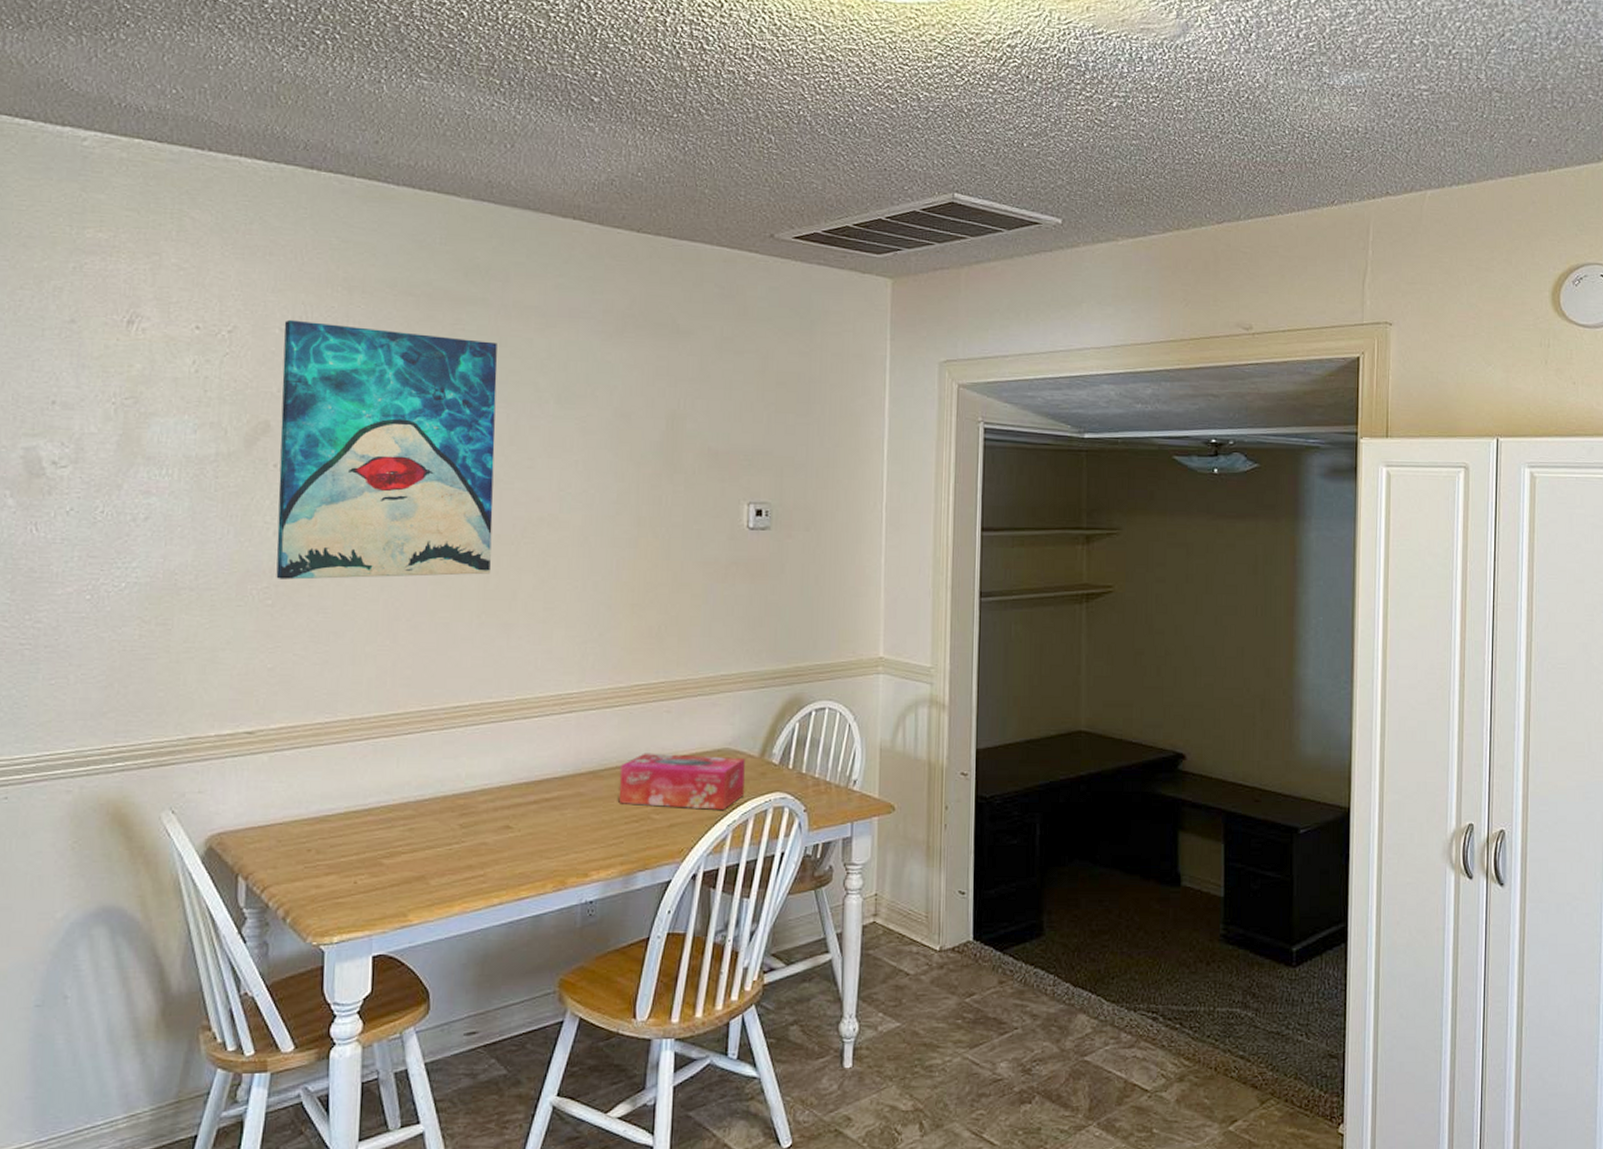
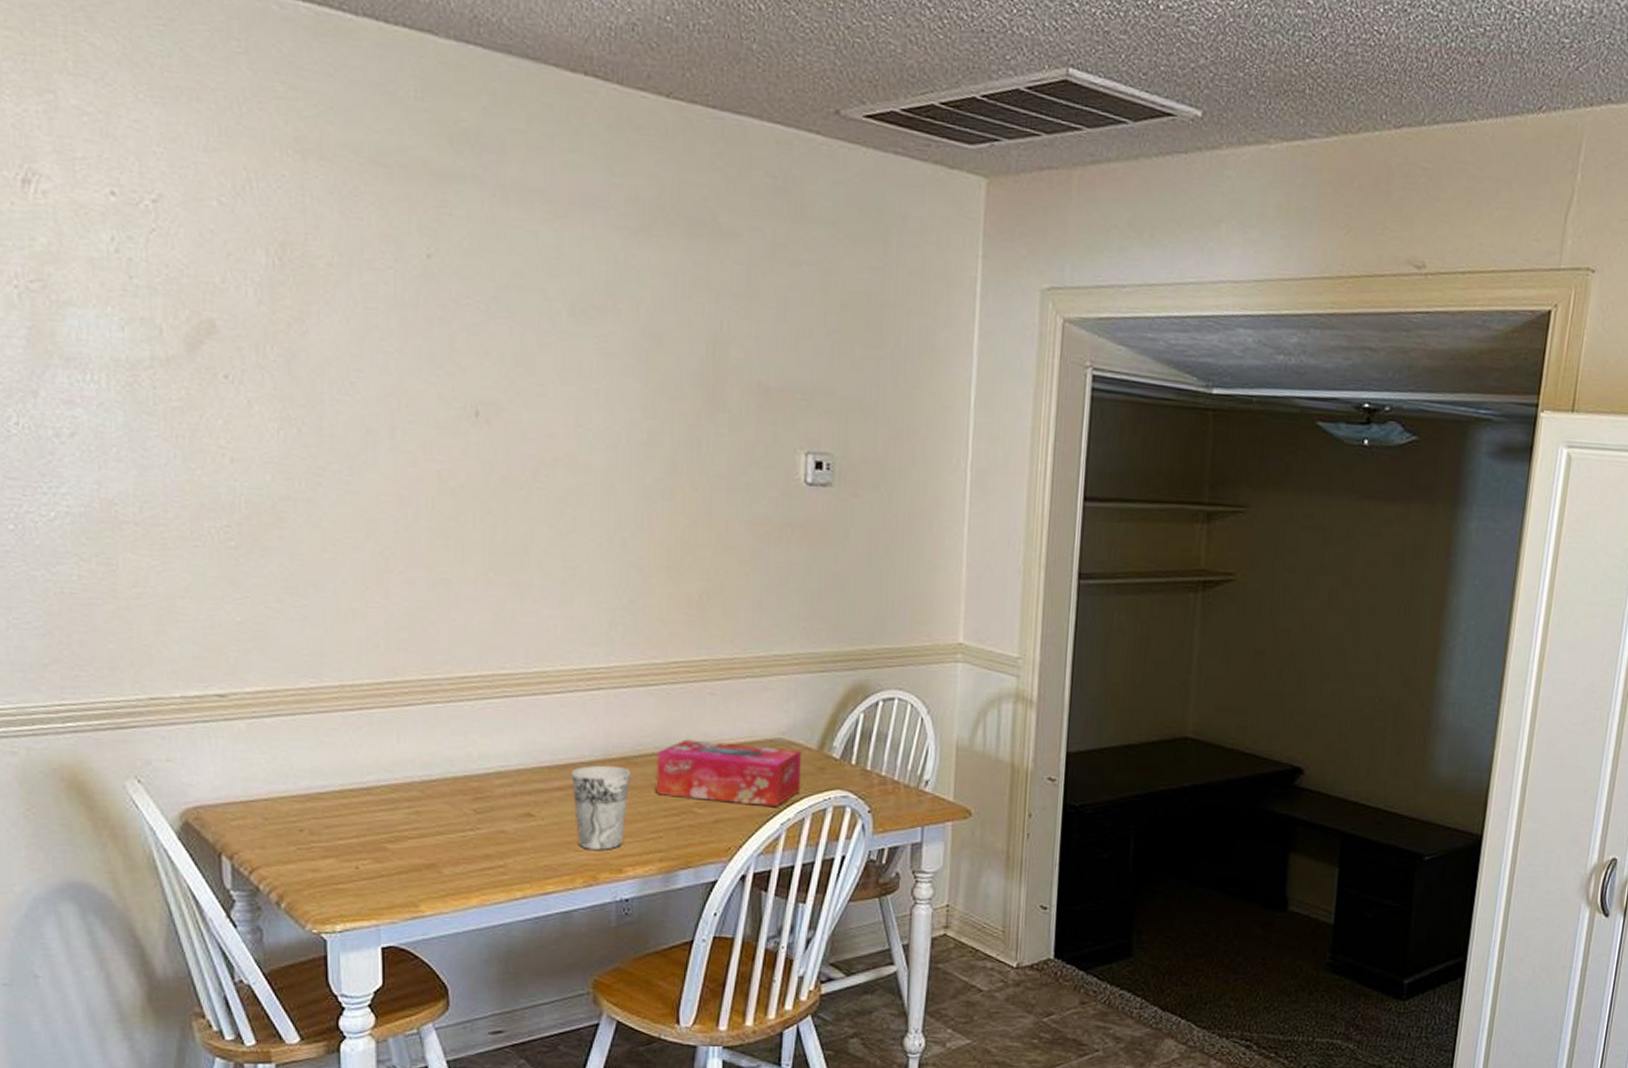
wall art: present [276,319,497,580] -> none [223,189,497,523]
cup: none [545,779,596,856] -> present [571,765,630,850]

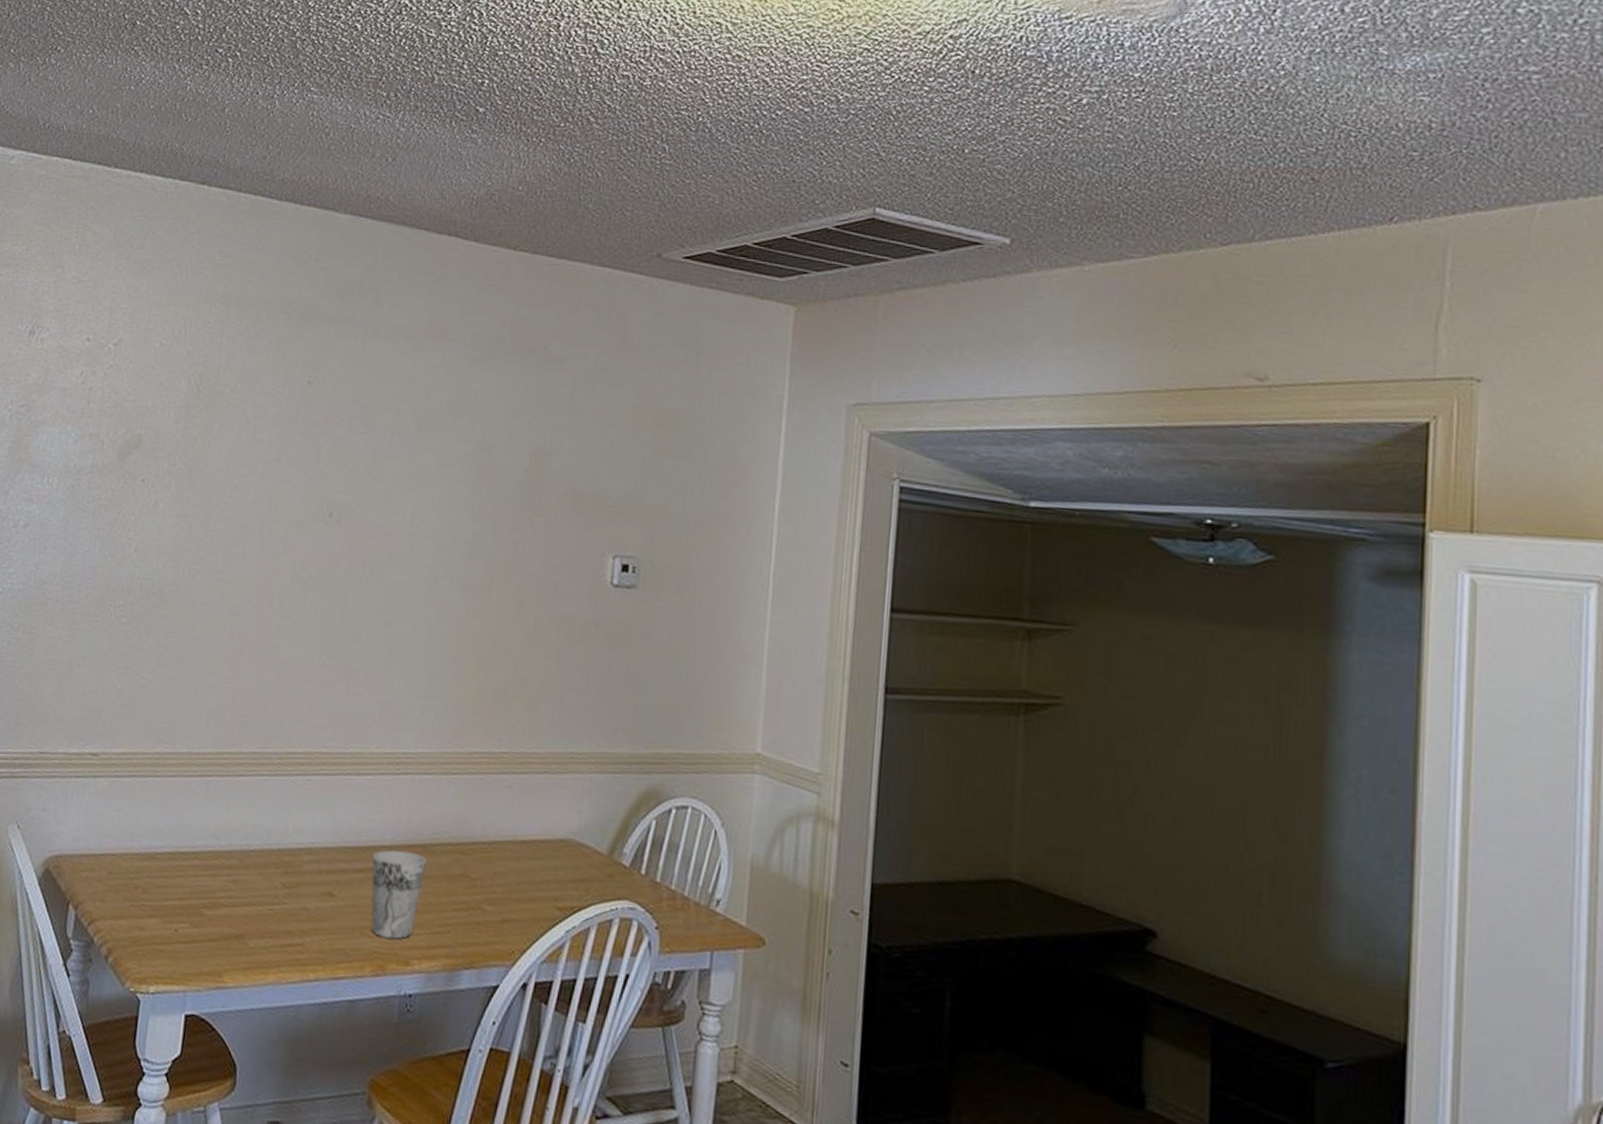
tissue box: present [656,739,801,806] -> none [449,831,591,912]

